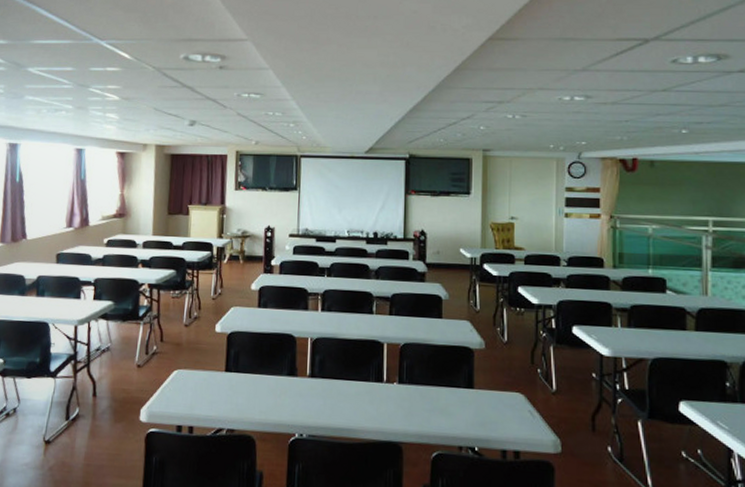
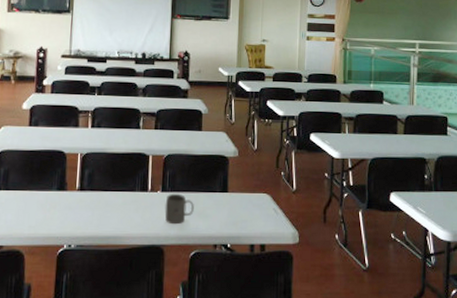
mug: none [402,387,435,421] -> present [164,194,194,225]

